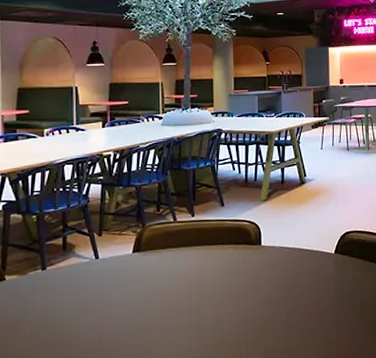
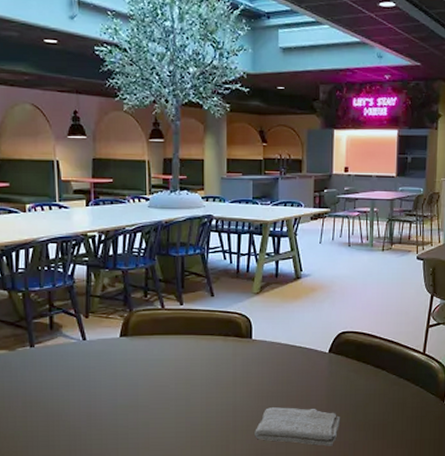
washcloth: none [267,311,350,350] -> present [255,406,341,446]

